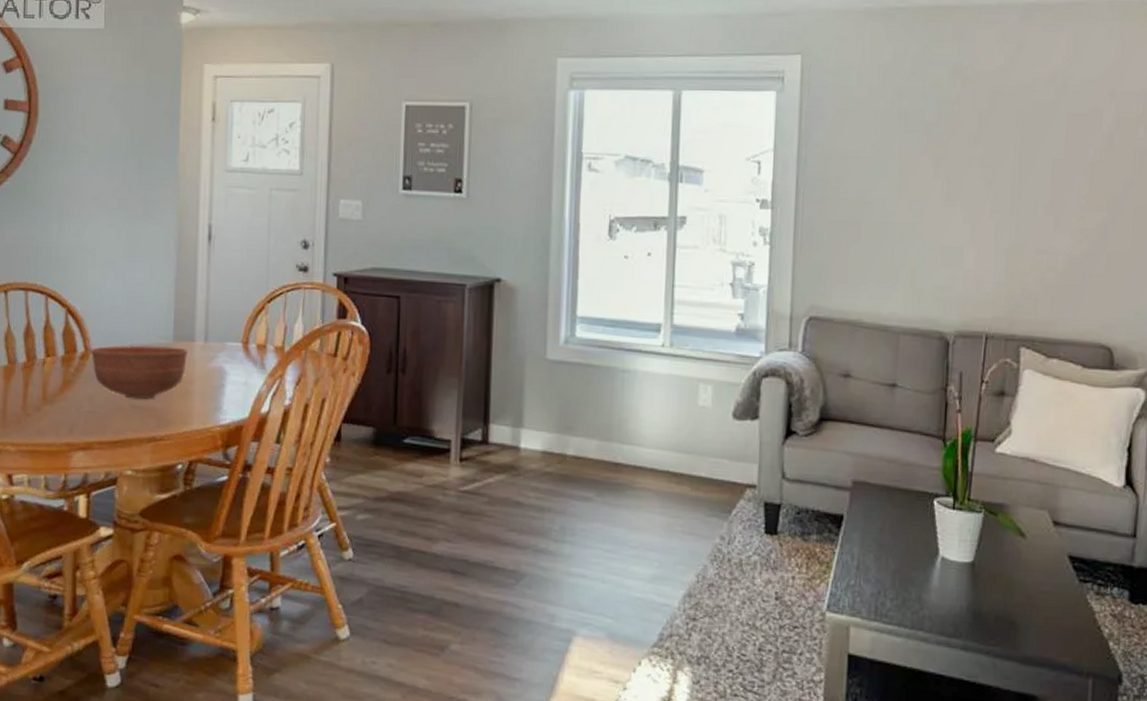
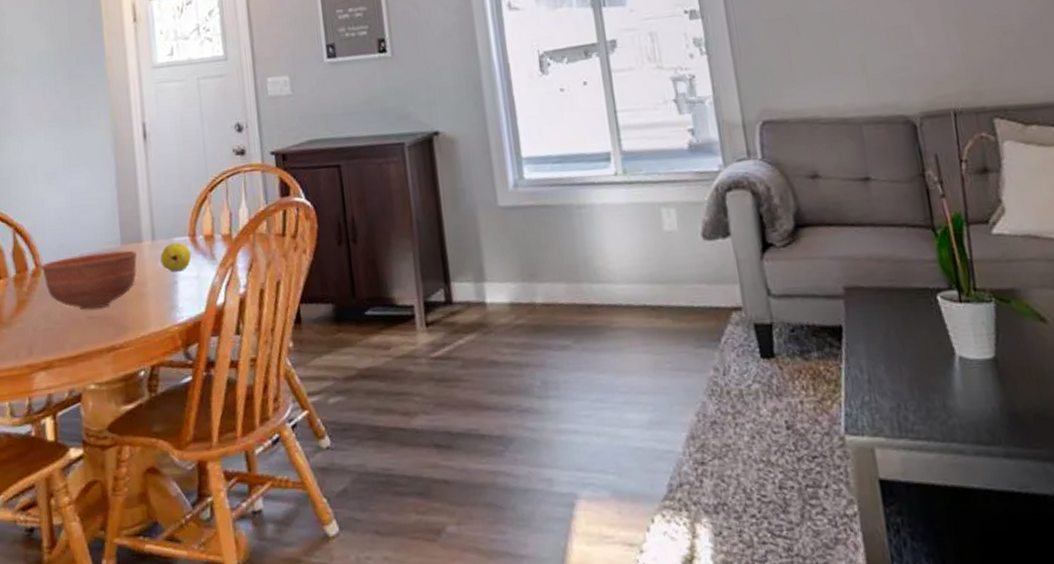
fruit: none [210,347,242,375] -> present [160,242,192,271]

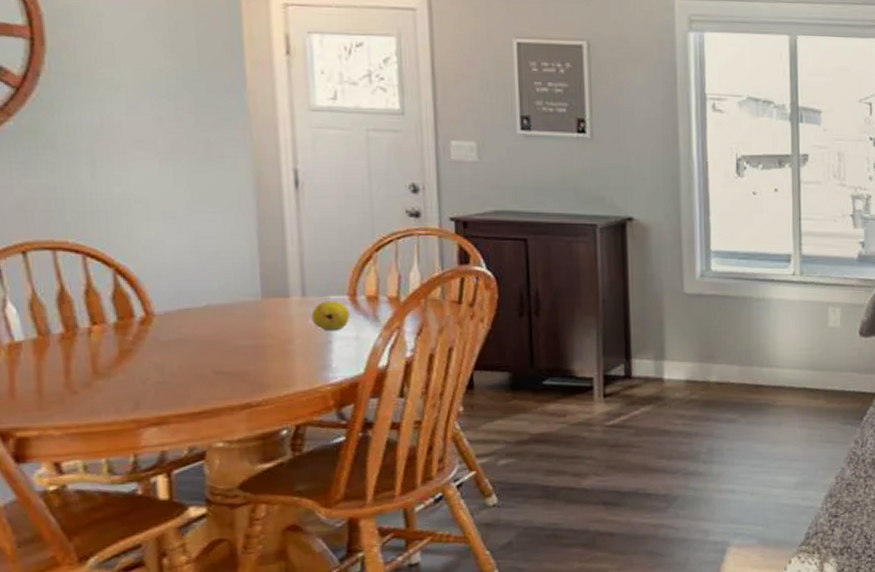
bowl: present [41,250,137,310] -> none [152,304,283,365]

